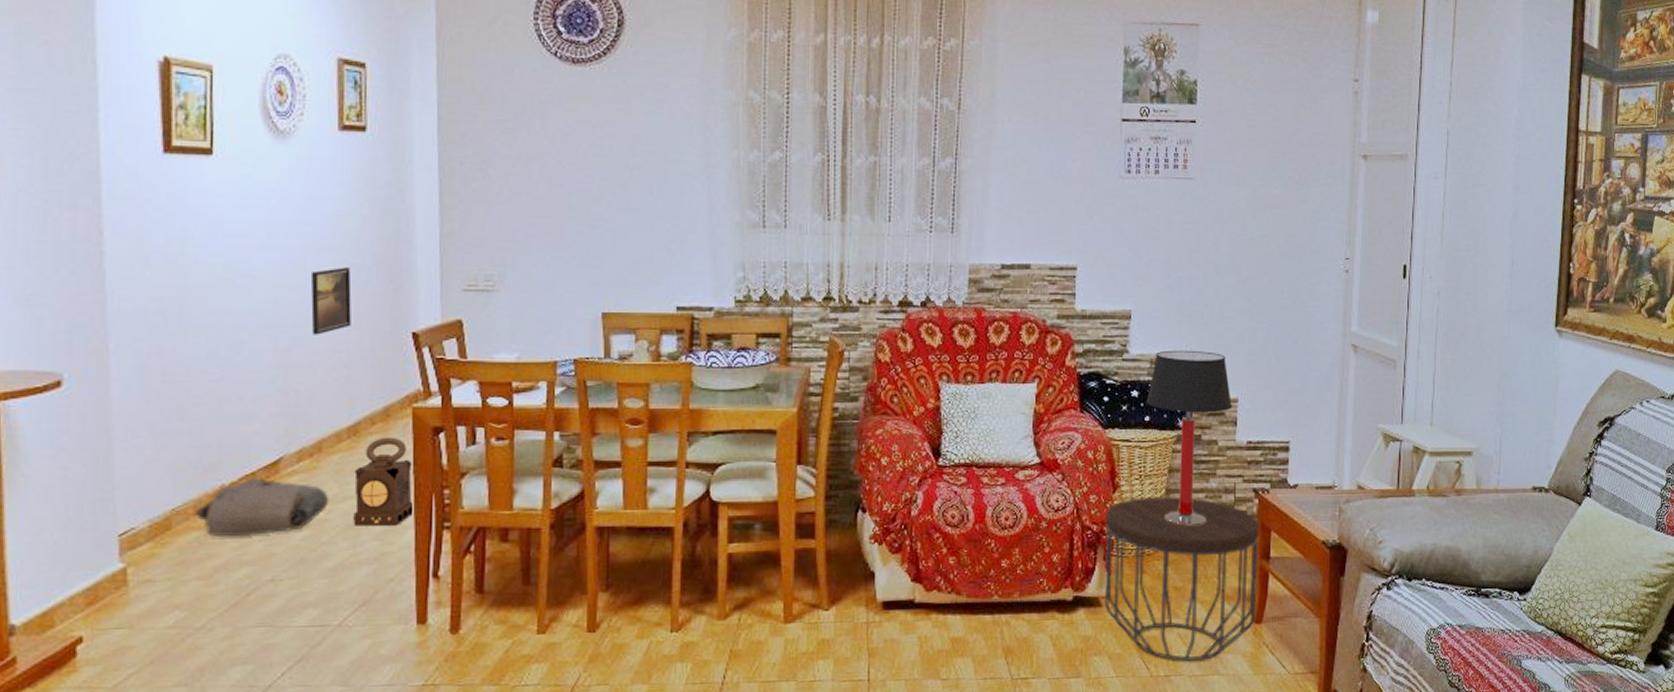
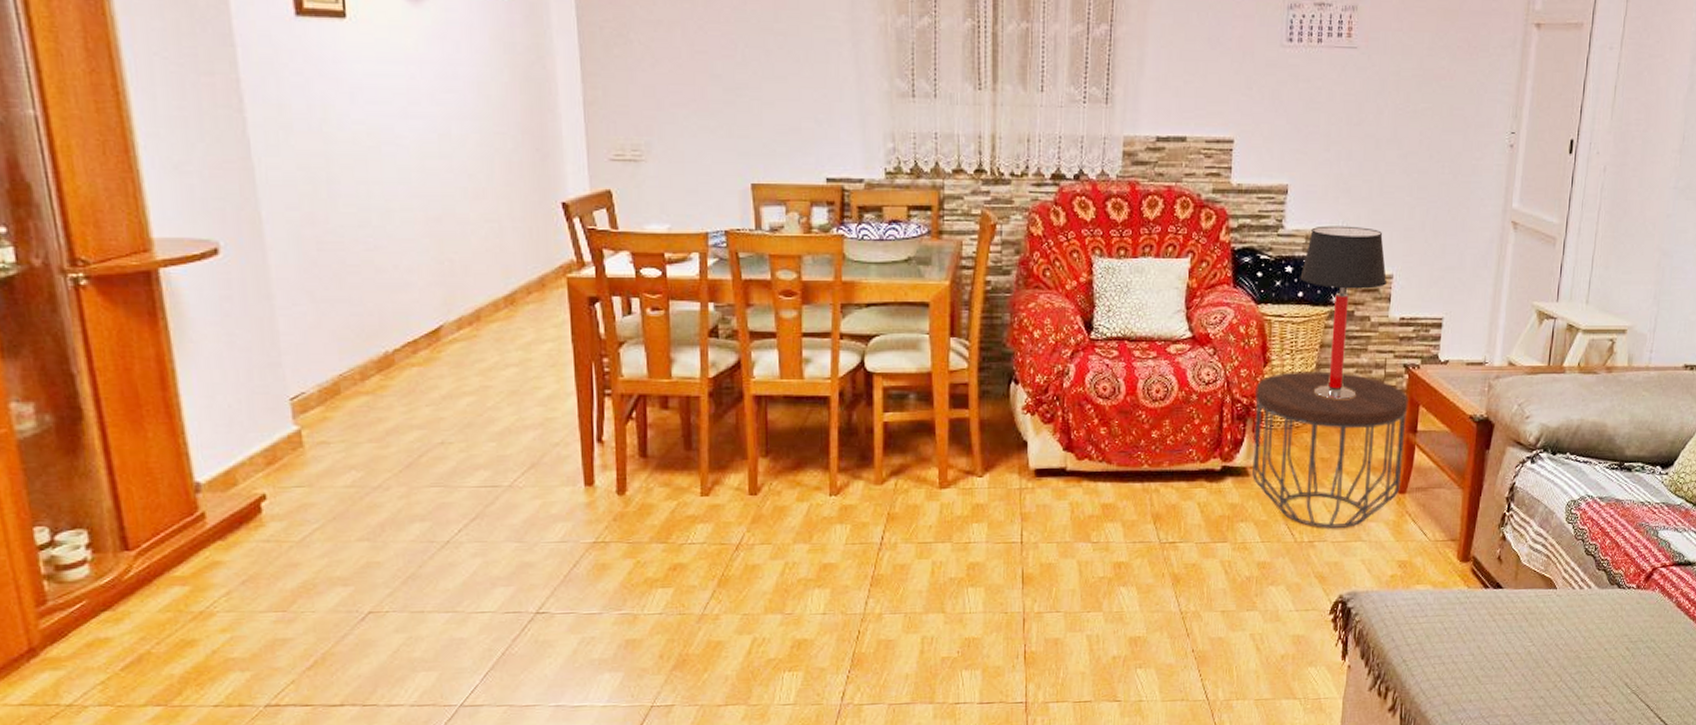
bag: present [194,477,330,536] -> none [361,345,492,401]
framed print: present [310,267,352,335] -> none [455,136,500,205]
lantern: present [353,437,413,526] -> none [514,306,573,393]

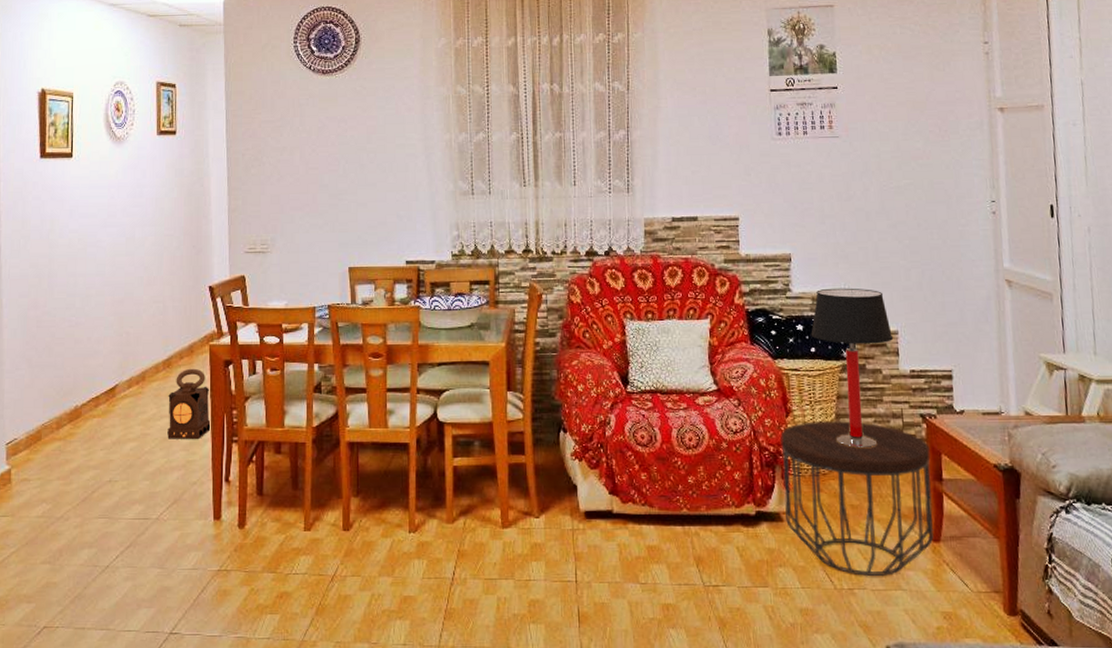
lantern: none [514,306,573,393] -> present [167,368,210,439]

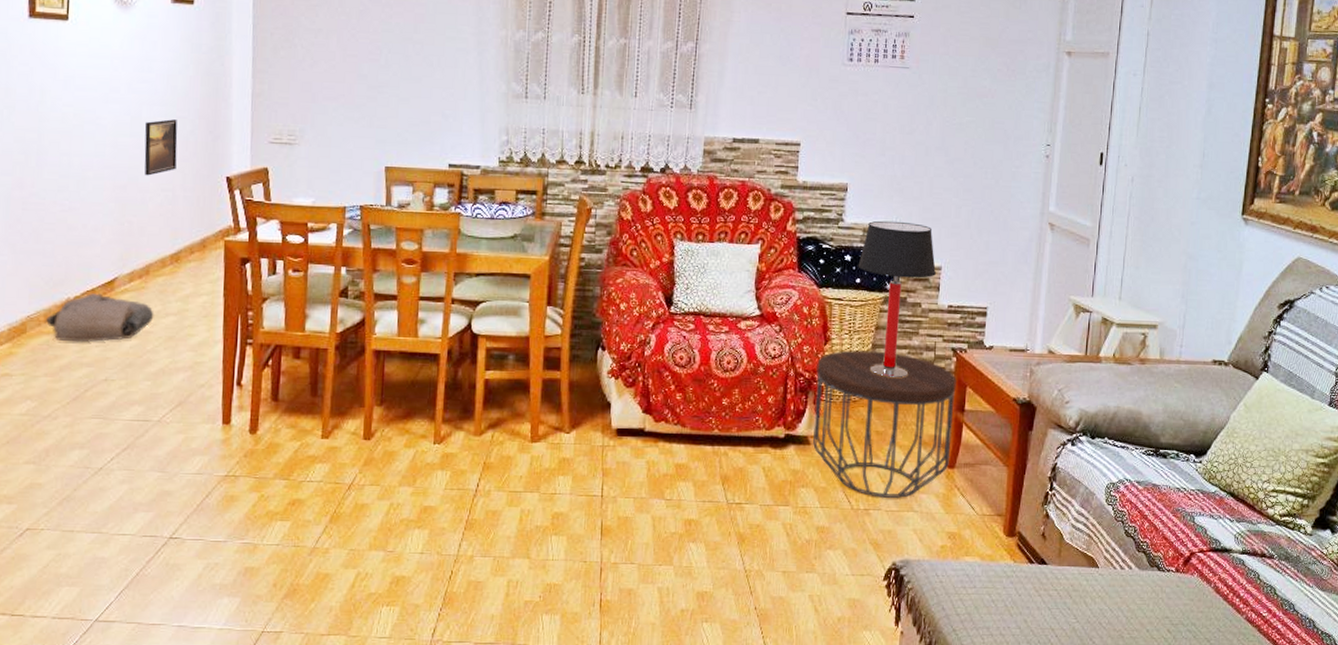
bag: none [57,400,150,446] -> present [45,293,154,342]
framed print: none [137,238,166,290] -> present [144,119,178,176]
lantern: present [167,368,210,439] -> none [173,264,224,340]

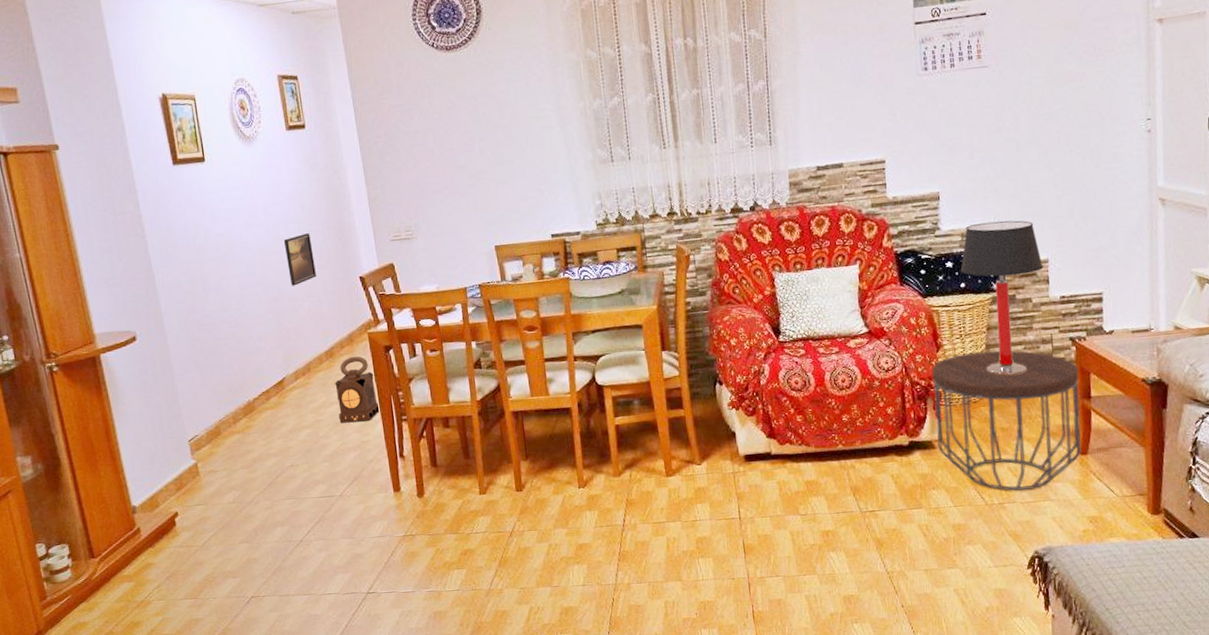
bag: present [45,293,154,342] -> none [234,393,321,438]
lantern: none [173,264,224,340] -> present [335,356,379,423]

